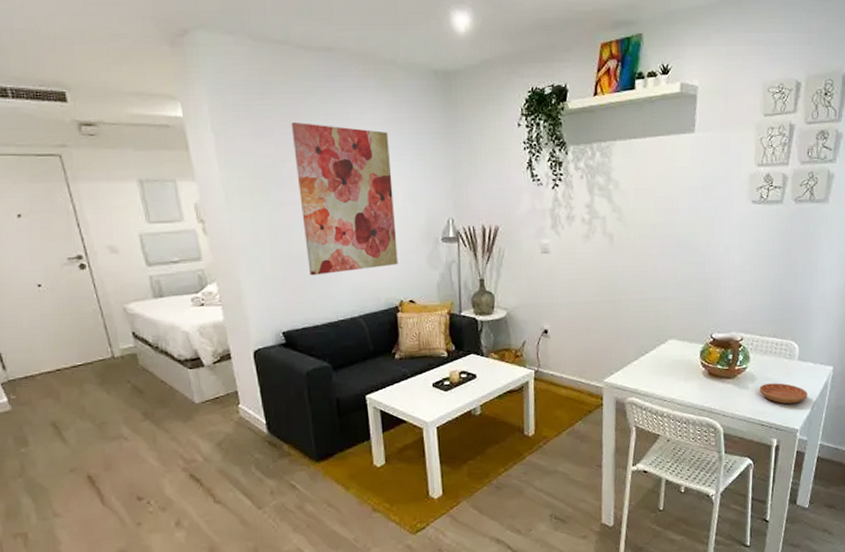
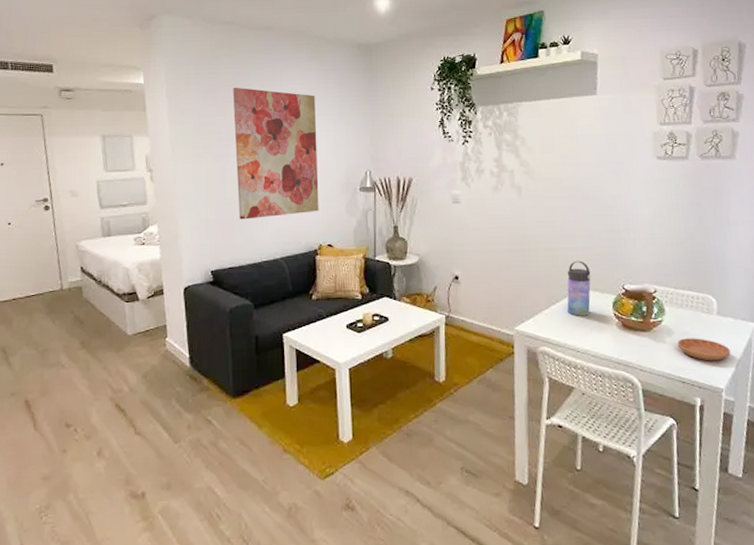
water bottle: none [656,310,680,366] -> present [567,260,591,316]

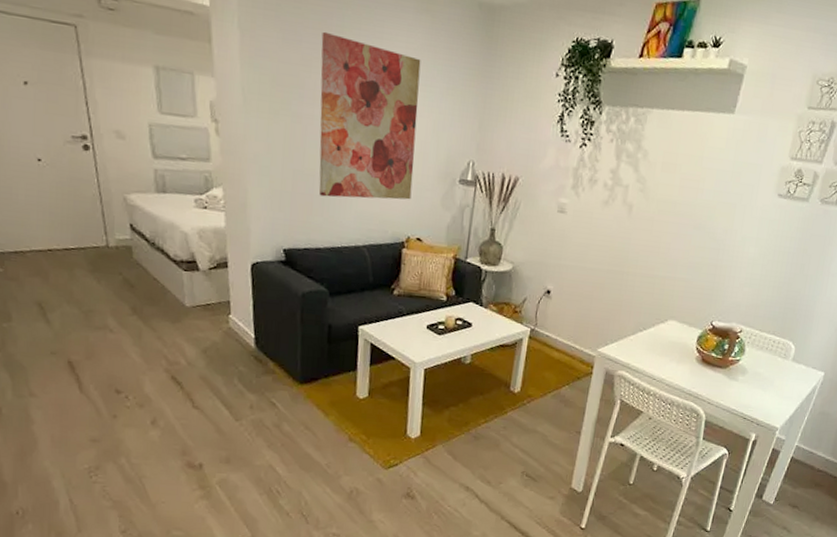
water bottle: present [567,260,591,316] -> none [652,291,684,347]
saucer: present [677,338,731,361] -> none [748,378,795,403]

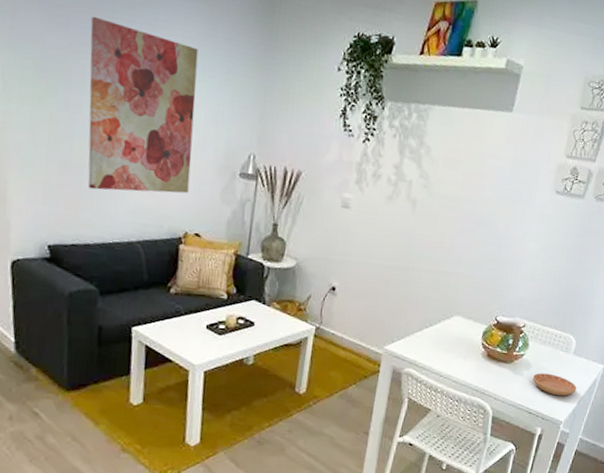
saucer: none [748,378,795,403] -> present [532,373,577,397]

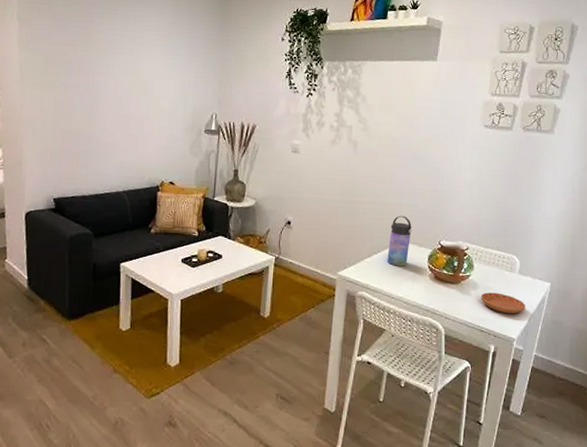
wall art: present [88,16,199,194] -> none [84,18,168,152]
water bottle: none [439,286,469,343] -> present [387,215,412,266]

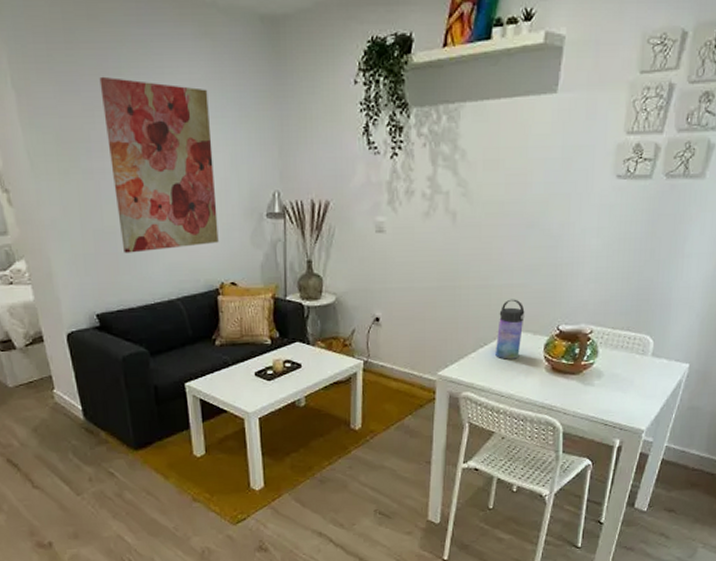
wall art: none [84,18,168,152] -> present [99,76,219,254]
saucer: present [480,292,525,314] -> none [605,380,658,403]

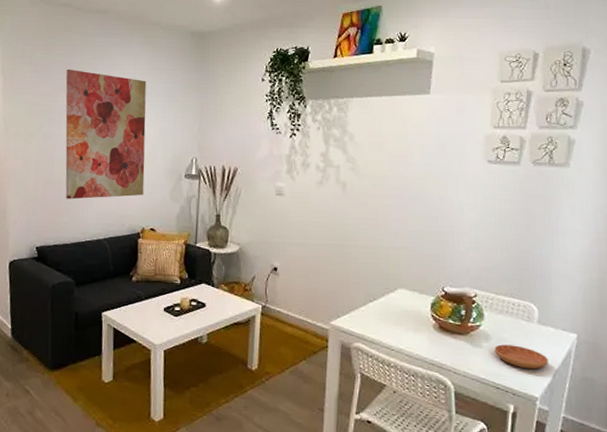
water bottle: present [496,299,525,360] -> none [384,260,411,315]
saucer: none [605,380,658,403] -> present [494,344,548,370]

